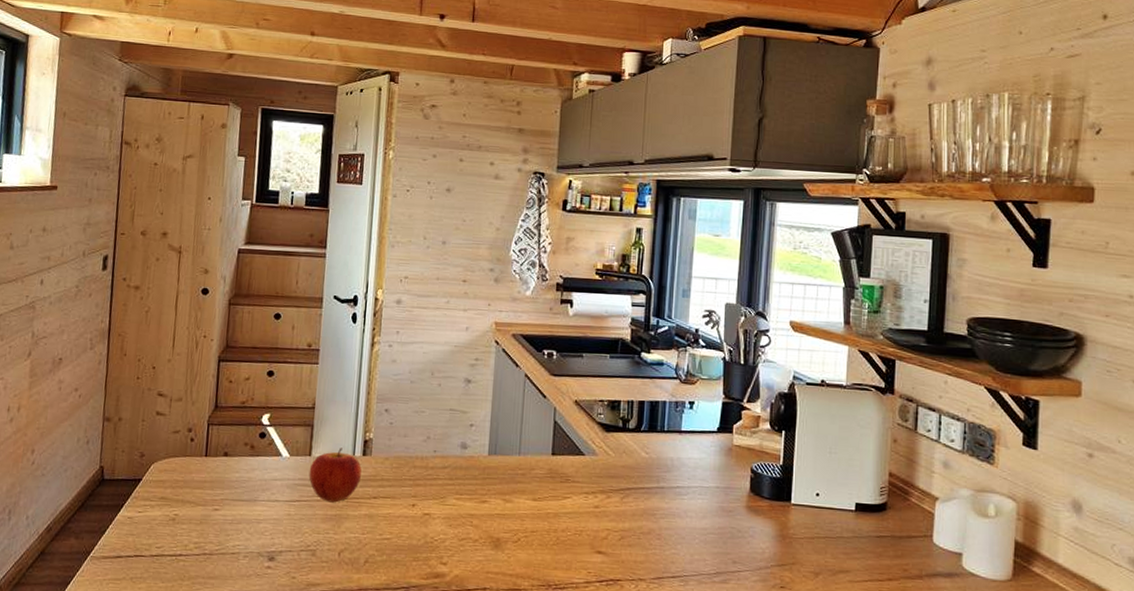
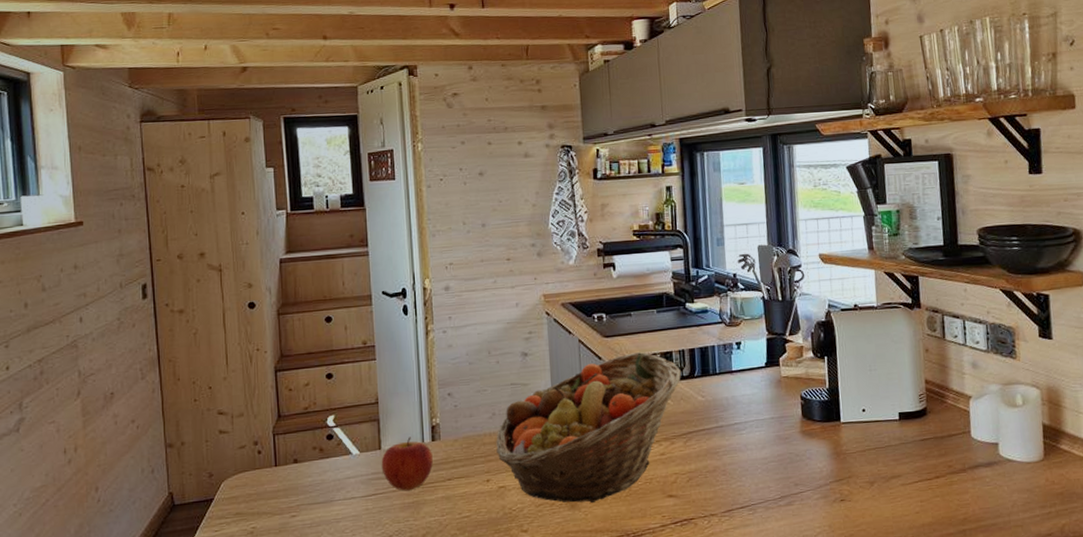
fruit basket: none [426,396,628,546] -> present [496,352,682,503]

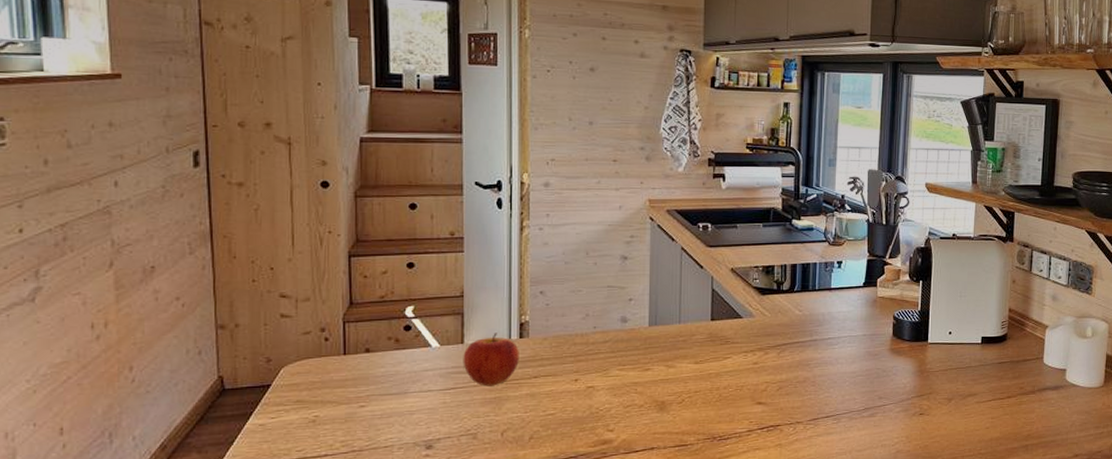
fruit basket: present [496,352,682,503] -> none [587,264,782,406]

